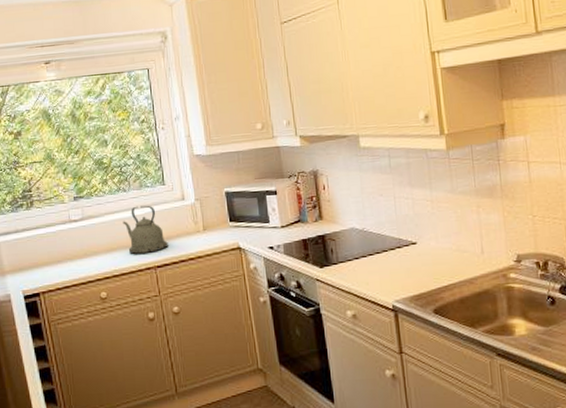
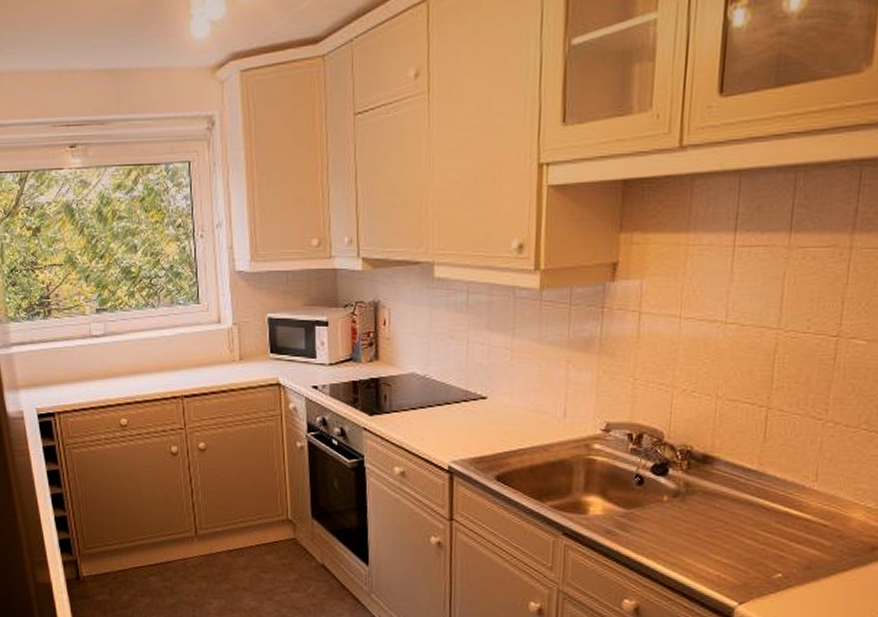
kettle: present [122,205,168,255] -> none [149,325,199,381]

